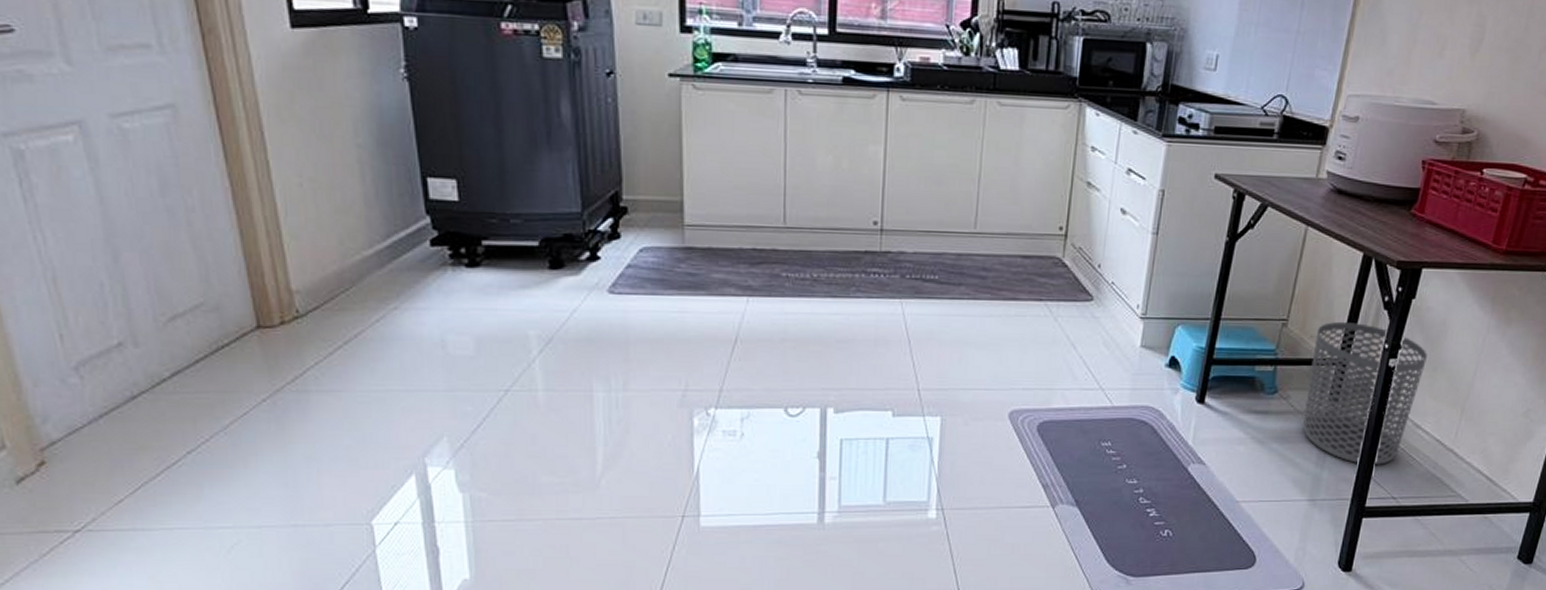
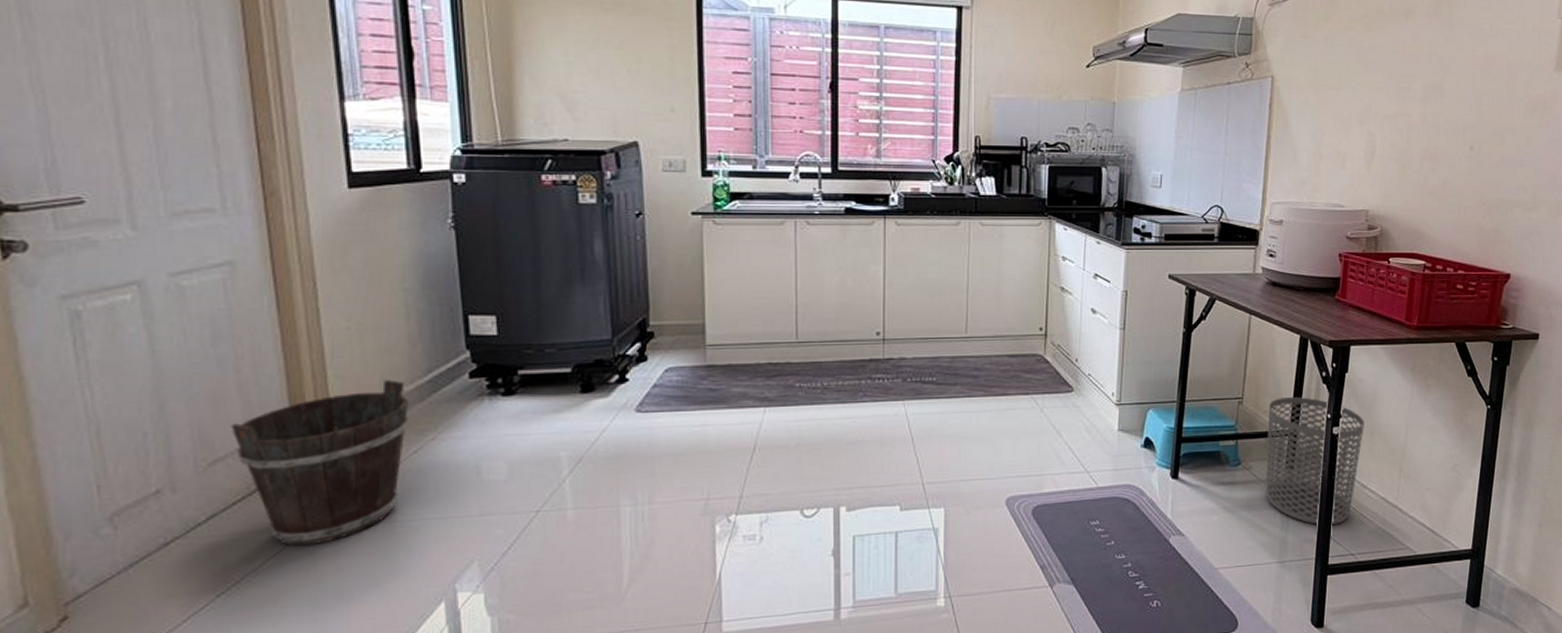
bucket: none [187,243,371,409] -> present [230,380,410,547]

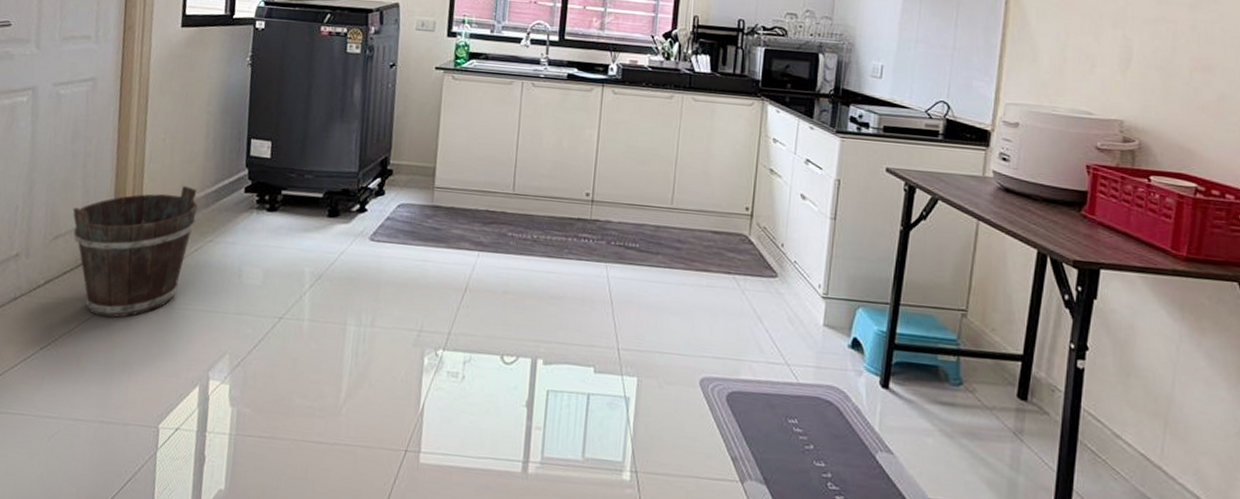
waste bin: present [1266,397,1364,525] -> none [993,316,1117,476]

